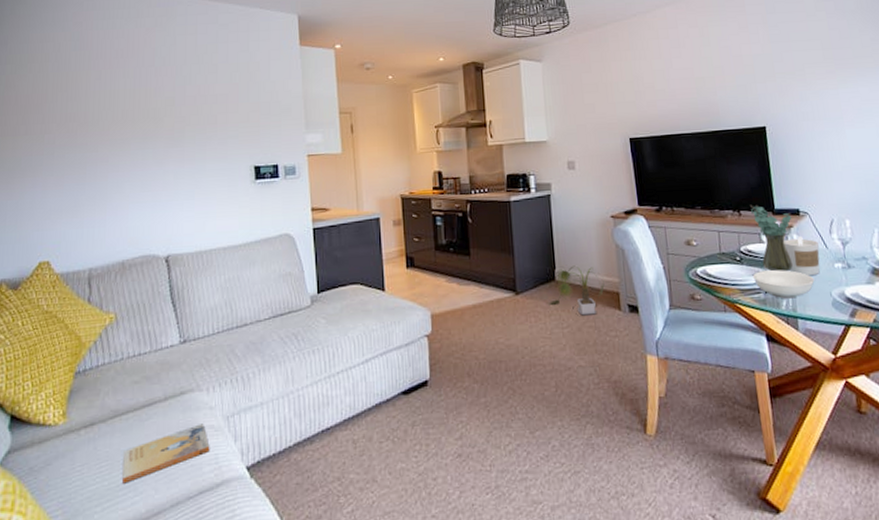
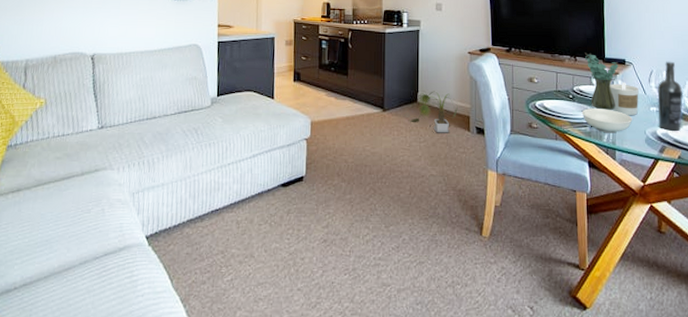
book: present [122,424,210,484] -> none [40,197,117,242]
wine bottle: none [841,206,874,291] -> present [657,61,683,132]

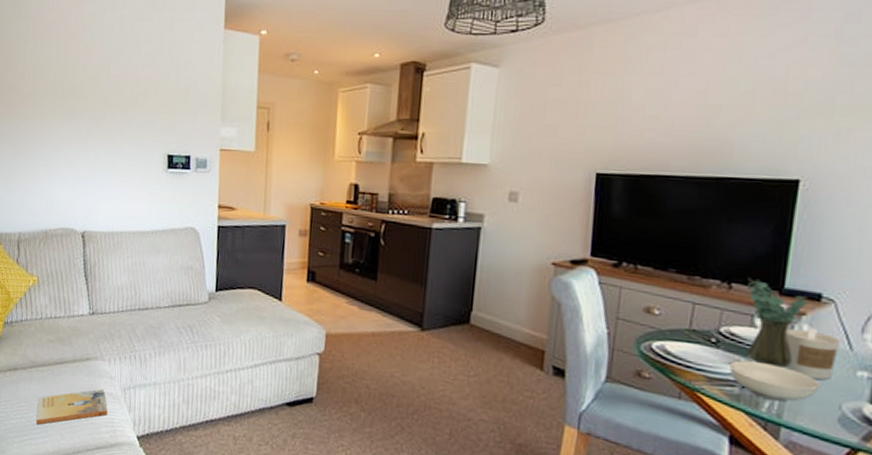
book: none [40,197,117,242] -> present [36,389,108,425]
plant: present [408,91,458,133] -> none [454,311,529,370]

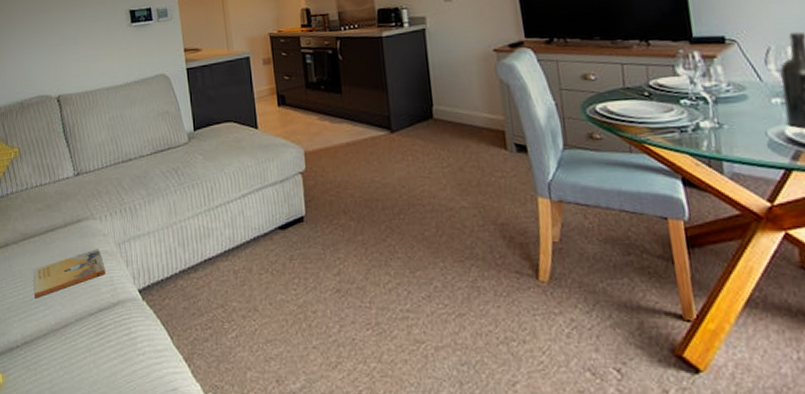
bowl: present [728,360,820,402] -> none [664,106,745,139]
vase: present [747,278,808,370] -> none [661,33,716,109]
candle: present [785,327,840,381] -> none [704,67,753,113]

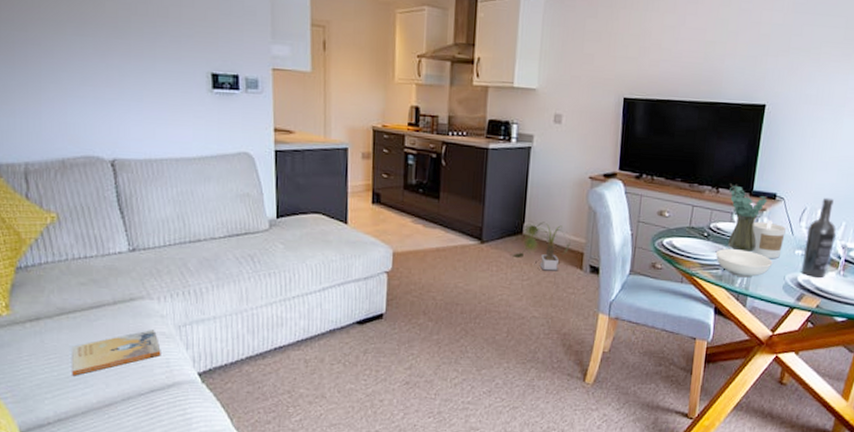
plant: none [423,102,488,155] -> present [510,221,571,271]
vase: none [661,33,716,109] -> present [727,183,768,253]
bowl: none [664,106,745,139] -> present [715,249,773,278]
candle: none [704,67,753,113] -> present [752,219,786,259]

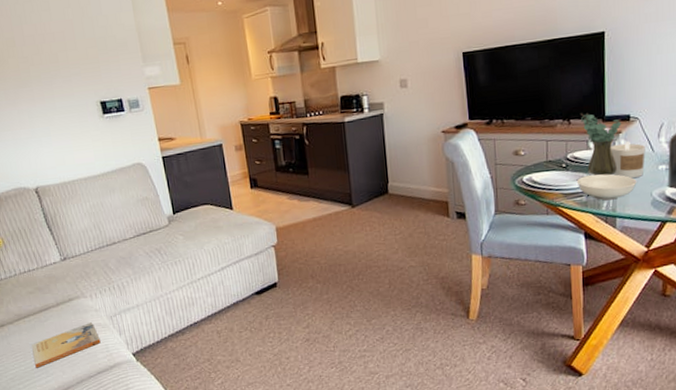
plant: present [510,221,571,271] -> none [380,179,435,223]

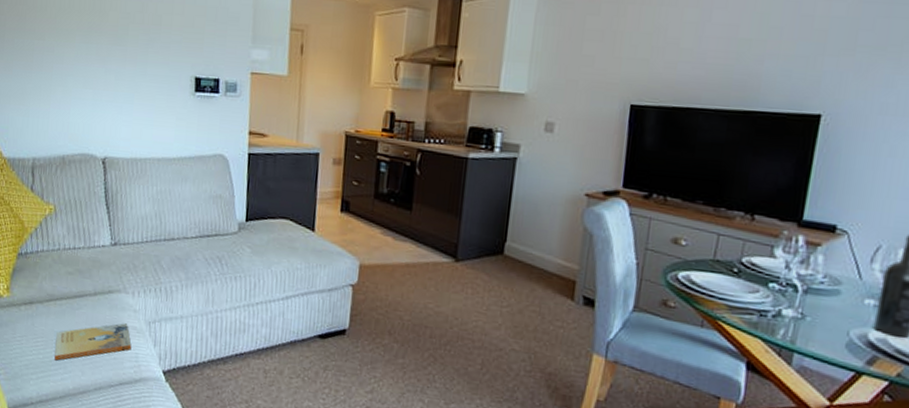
bowl: present [576,174,637,201] -> none [748,289,831,329]
vase: present [581,112,622,177] -> none [765,210,824,298]
candle: present [610,140,645,179] -> none [801,257,851,308]

